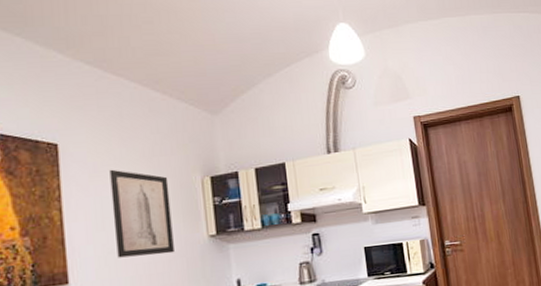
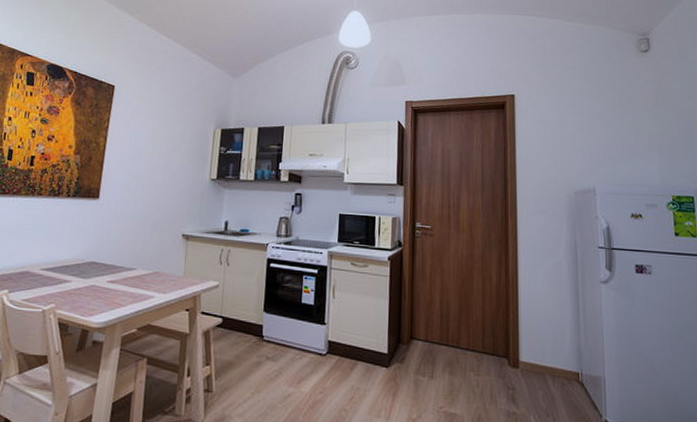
wall art: present [109,169,174,258] -> none [138,111,189,188]

